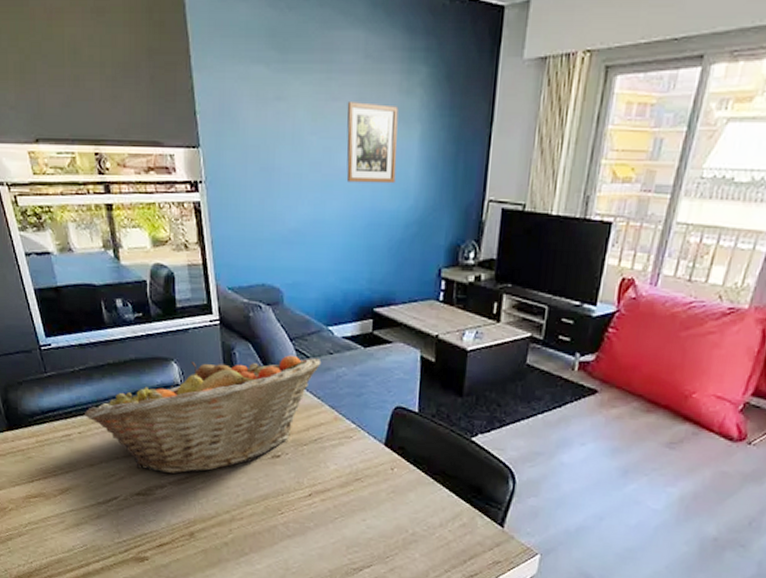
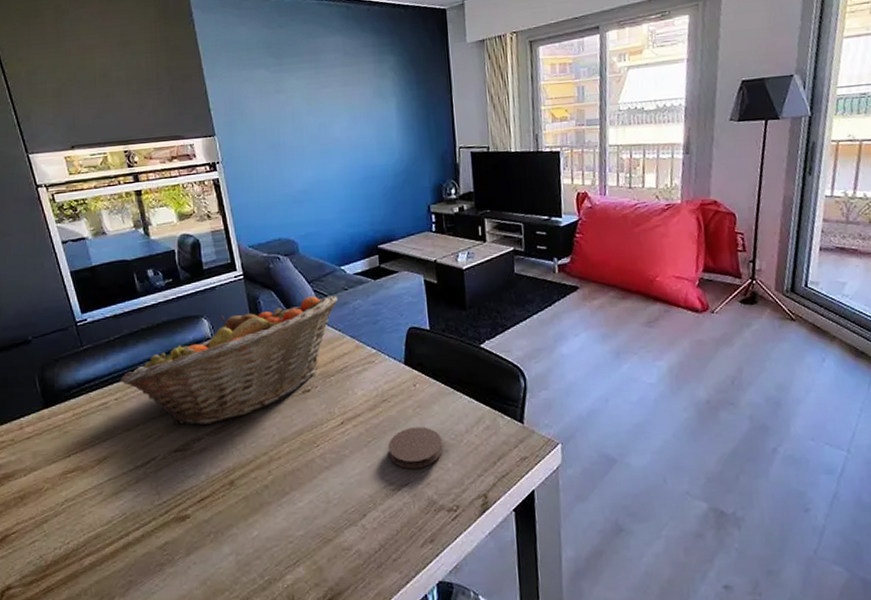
wall art: present [346,102,399,184] -> none [334,86,382,148]
coaster: none [355,511,413,554] -> present [388,427,443,469]

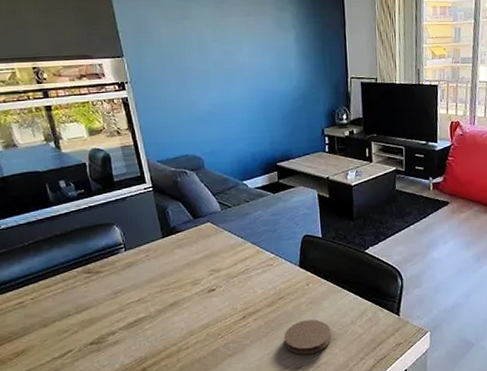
fruit basket: present [121,295,338,426] -> none [36,207,241,322]

